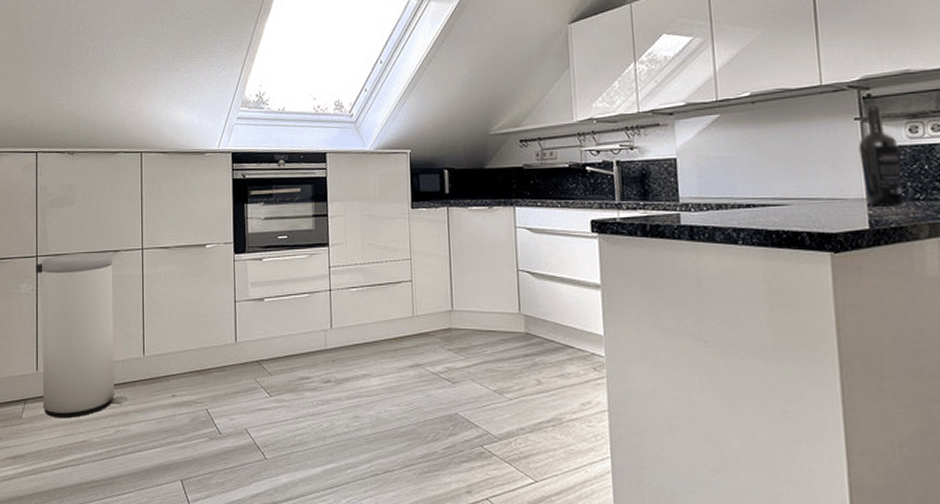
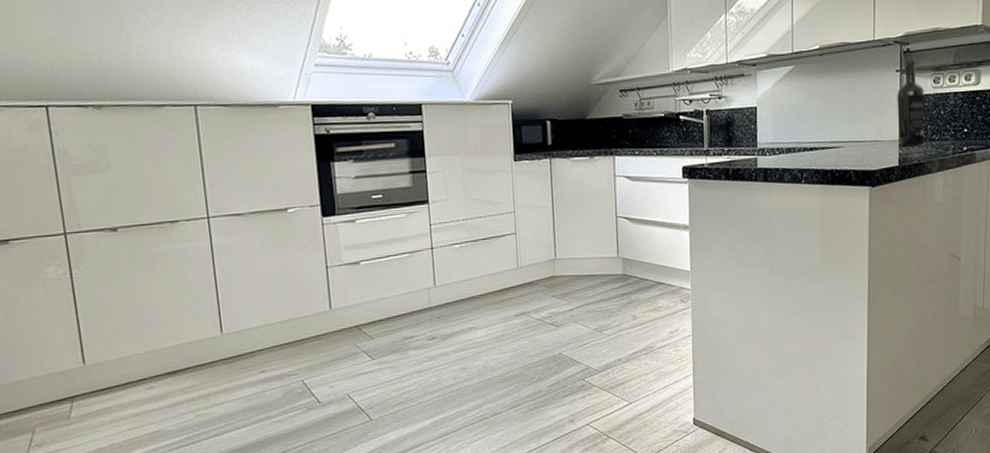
pedal bin: present [35,252,128,419] -> none [64,223,207,412]

